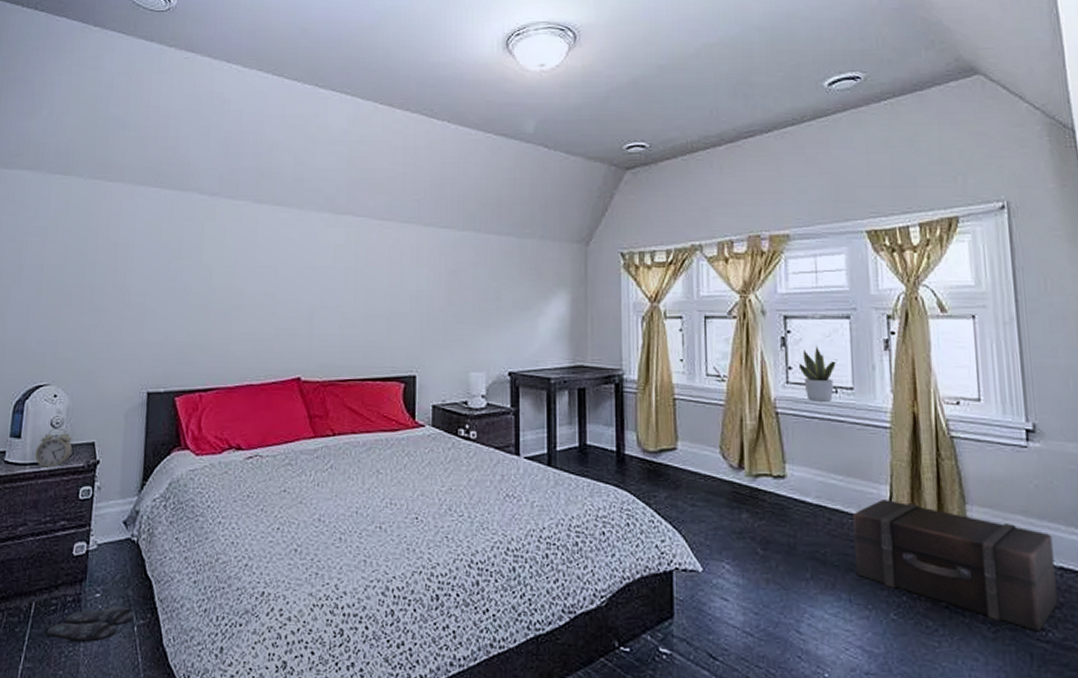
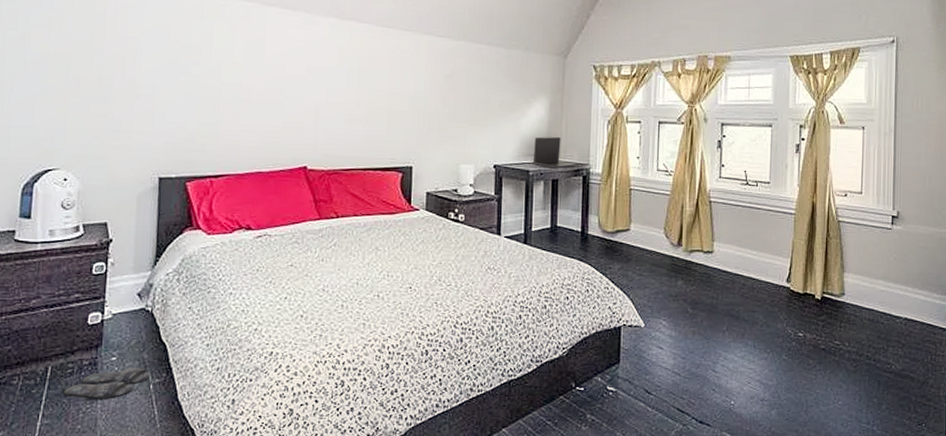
alarm clock: present [34,429,73,469] -> none [45,210,85,247]
laptop computer: none [554,338,607,375] -> present [532,137,577,169]
potted plant: present [798,345,837,402] -> none [729,147,760,193]
suitcase: present [852,498,1058,632] -> none [760,268,902,366]

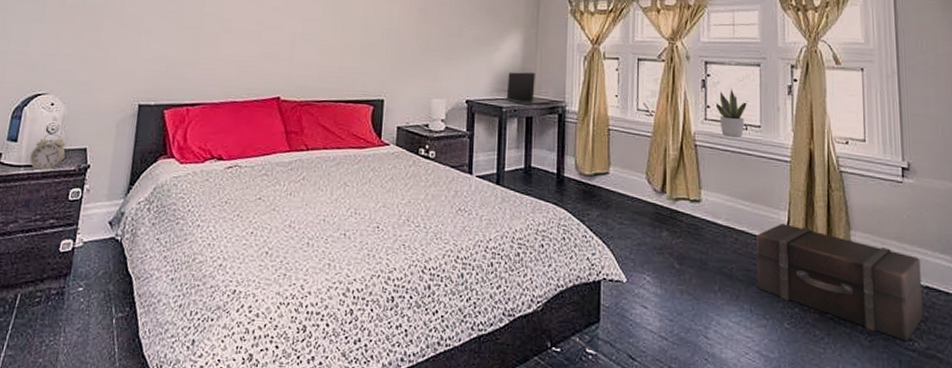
alarm clock: none [45,210,85,247] -> present [29,134,66,171]
slippers: present [63,367,150,399] -> none [29,299,114,332]
potted plant: none [729,147,760,193] -> present [715,88,748,138]
suitcase: none [760,268,902,366] -> present [755,222,923,342]

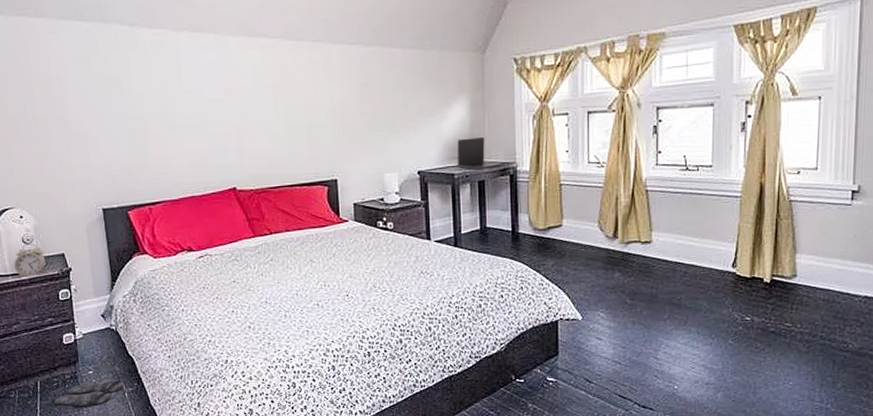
slippers: none [29,299,114,332] -> present [53,379,124,407]
potted plant: present [715,88,748,138] -> none [667,131,700,179]
suitcase: present [755,222,923,342] -> none [704,253,862,345]

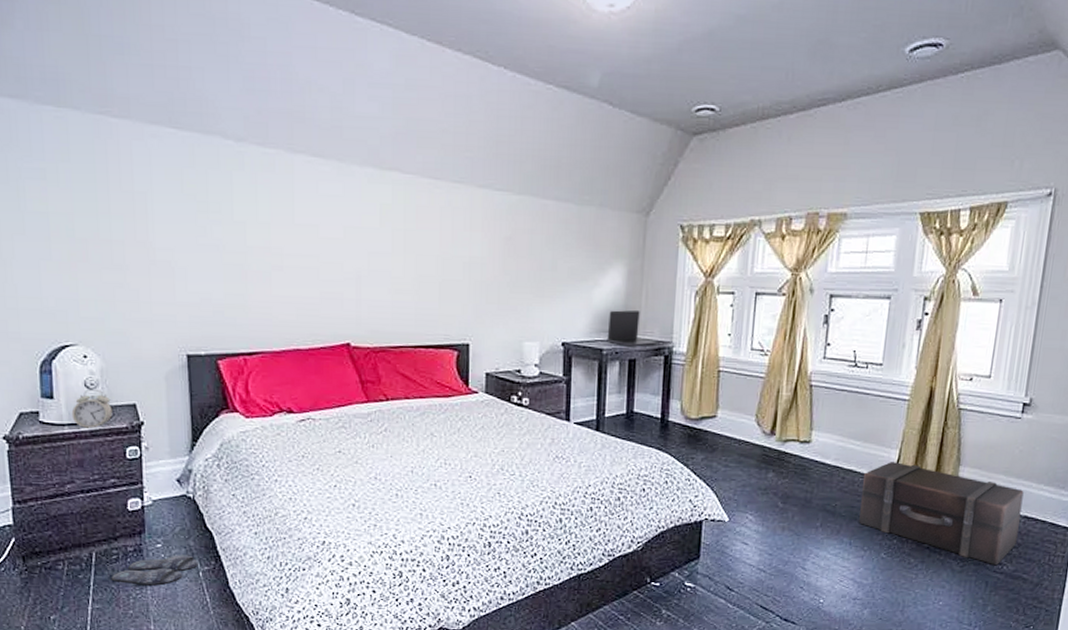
suitcase: none [704,253,862,345] -> present [859,461,1024,566]

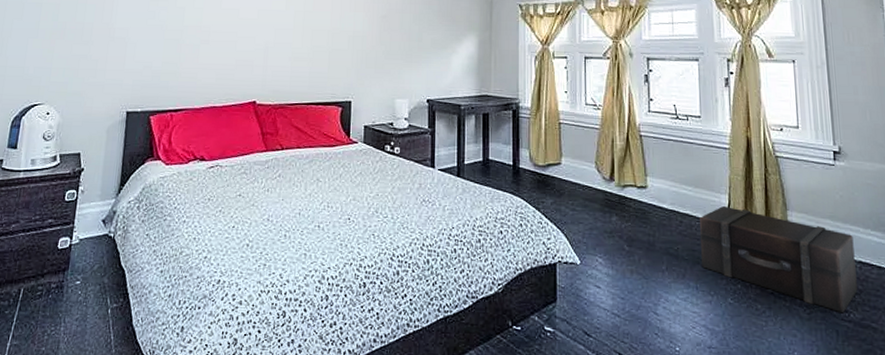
alarm clock: present [71,390,113,429] -> none [28,141,61,175]
slippers: present [111,555,198,586] -> none [32,291,109,322]
laptop computer: present [606,310,658,347] -> none [464,72,507,103]

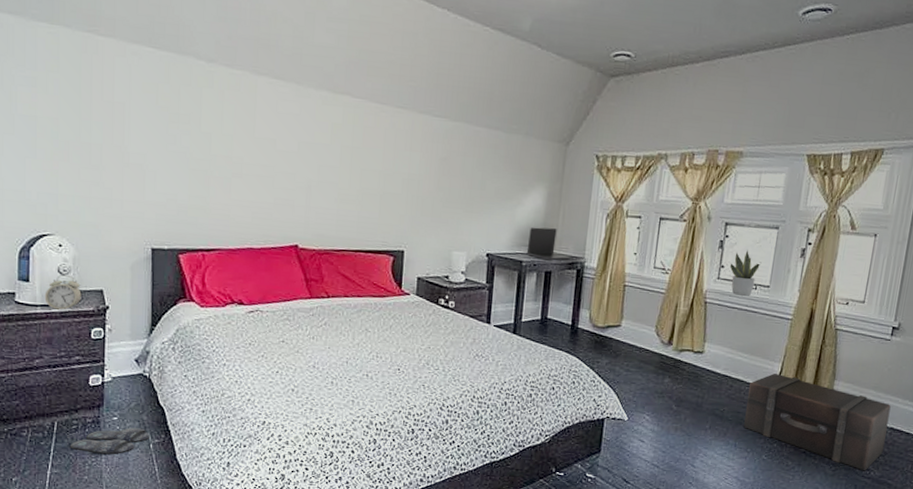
alarm clock: none [28,141,61,175] -> present [44,275,82,311]
slippers: none [32,291,109,322] -> present [70,427,150,455]
laptop computer: none [464,72,507,103] -> present [526,227,572,261]
potted plant: none [658,82,688,127] -> present [729,249,762,296]

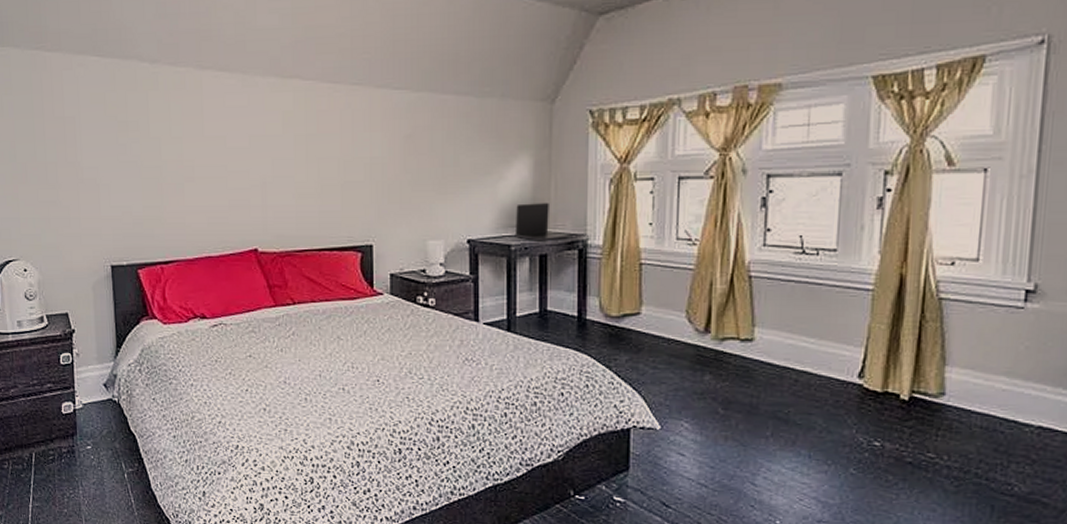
alarm clock: present [44,275,82,311] -> none [14,301,49,338]
slippers: present [70,427,150,455] -> none [48,456,123,486]
potted plant: present [729,249,762,296] -> none [778,205,822,264]
suitcase: present [744,373,891,471] -> none [819,360,1035,487]

